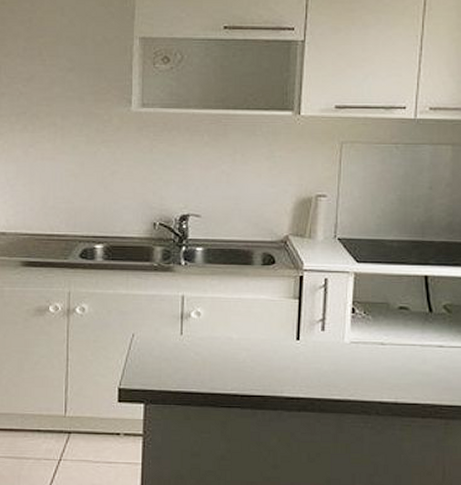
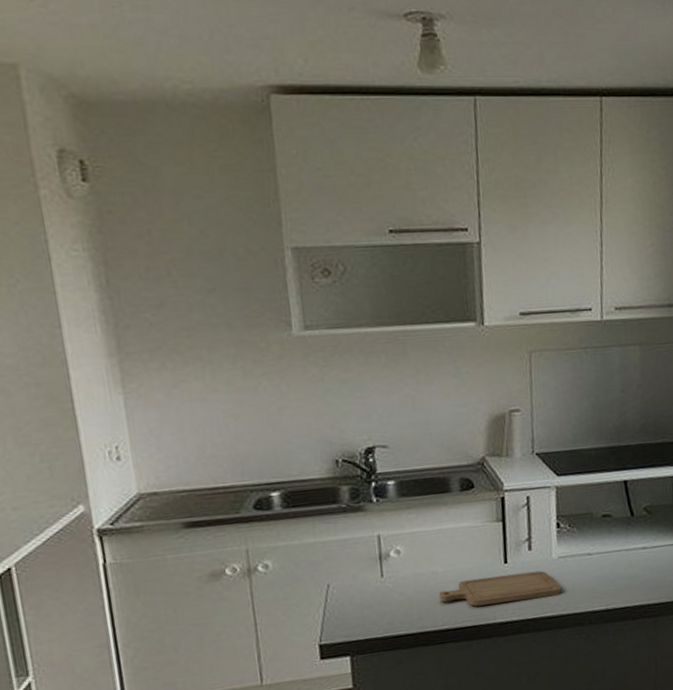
chopping board: none [231,349,351,380] -> present [438,570,562,607]

